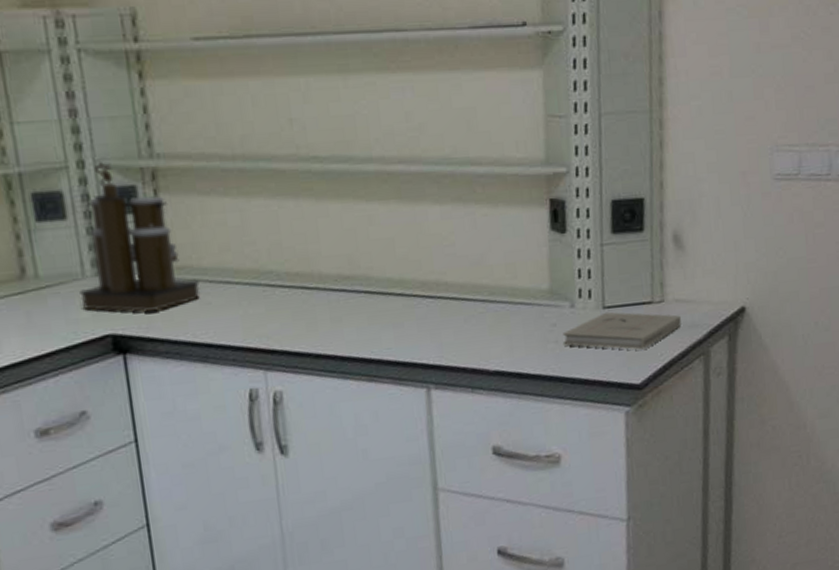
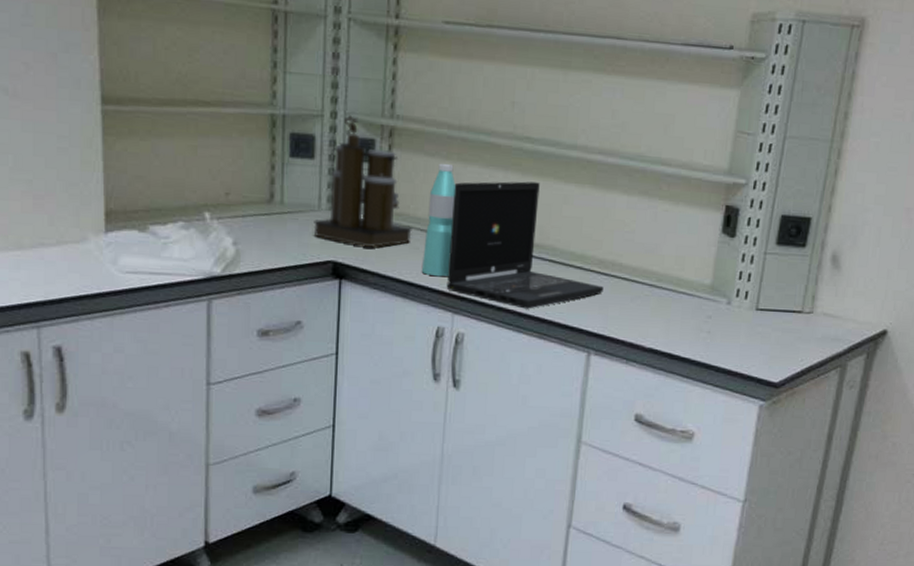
water bottle: none [211,200,253,332] -> present [421,163,456,277]
laptop: none [239,206,432,352] -> present [446,181,604,309]
book: present [562,311,681,350] -> none [714,313,826,353]

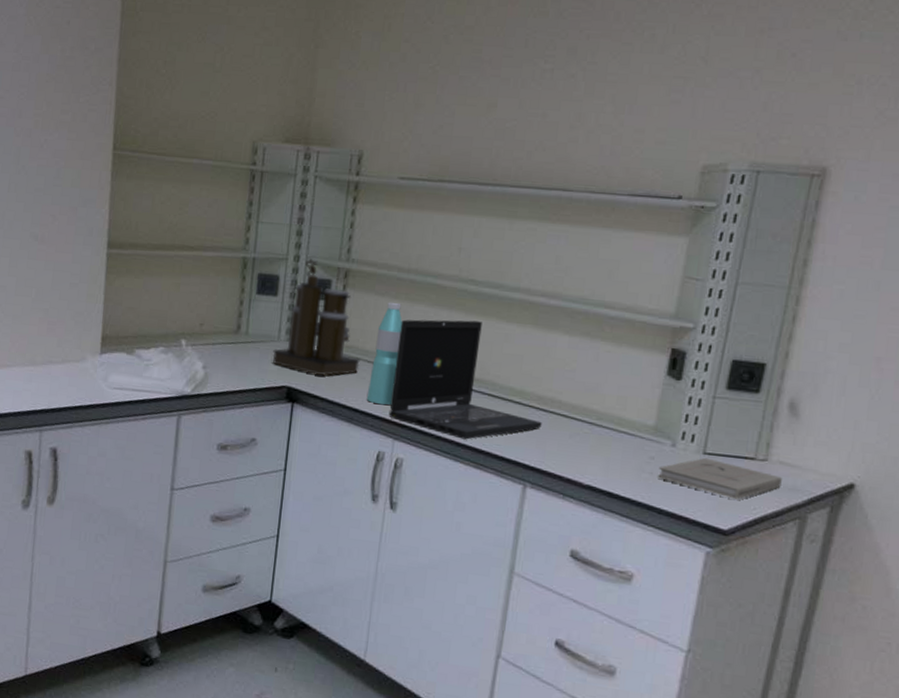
book: none [714,313,826,353] -> present [657,457,782,500]

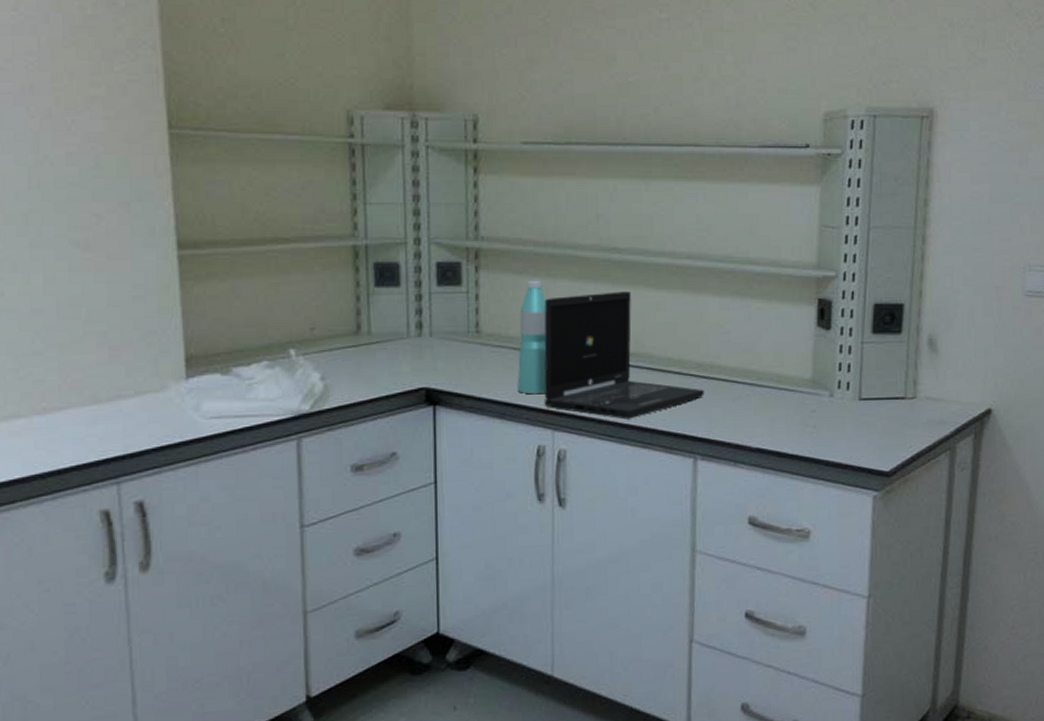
coffee maker: present [272,259,360,376] -> none [403,240,505,371]
book: present [657,457,782,500] -> none [820,403,931,440]

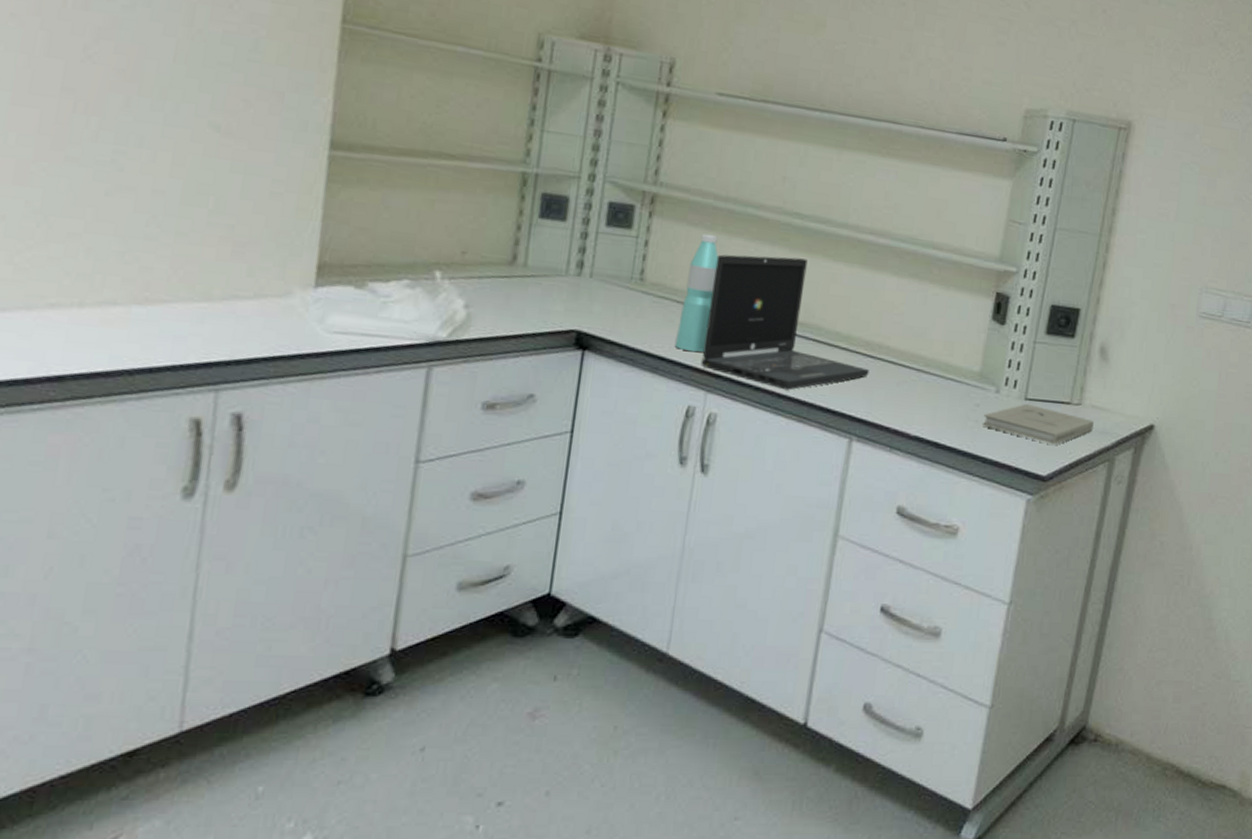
book: none [820,403,931,440] -> present [982,403,1094,445]

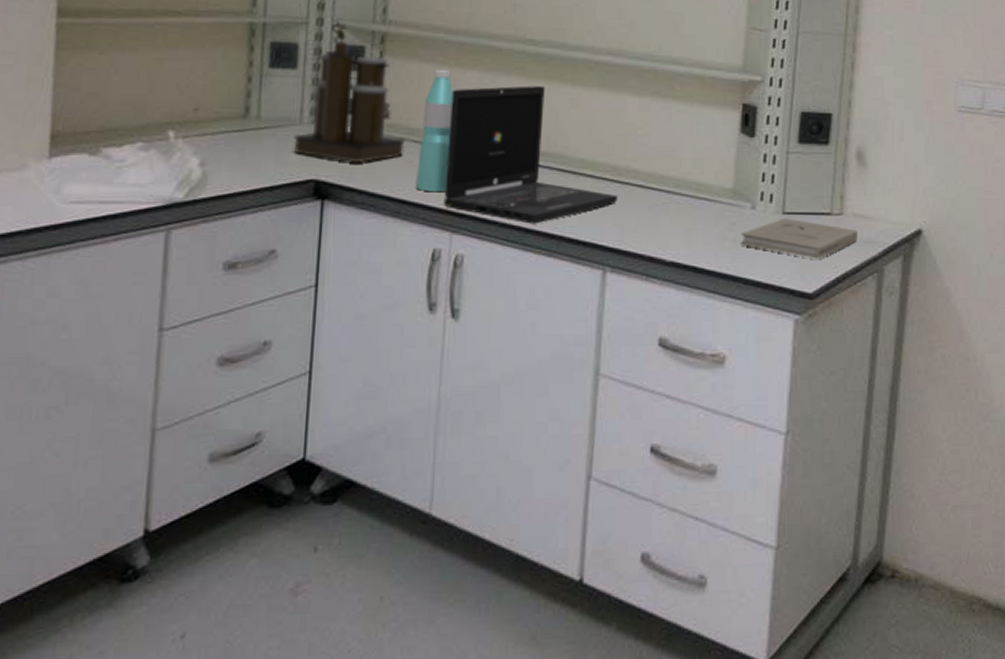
coffee maker: none [558,179,668,319] -> present [294,22,405,164]

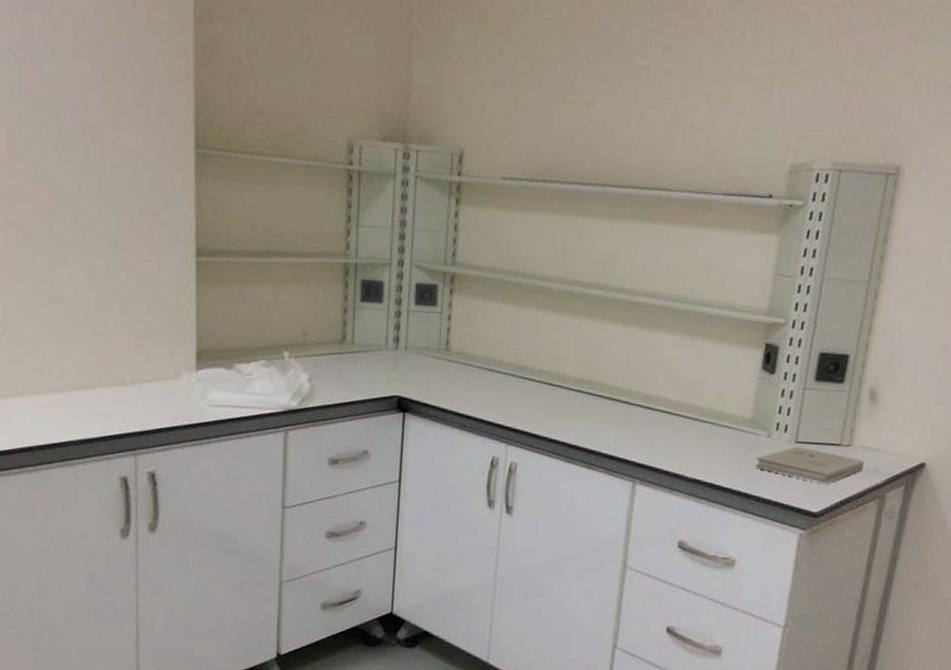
coffee maker: present [294,22,405,164] -> none [381,263,470,384]
water bottle: present [415,69,453,193] -> none [478,306,511,411]
laptop: present [443,85,618,224] -> none [501,322,649,441]

